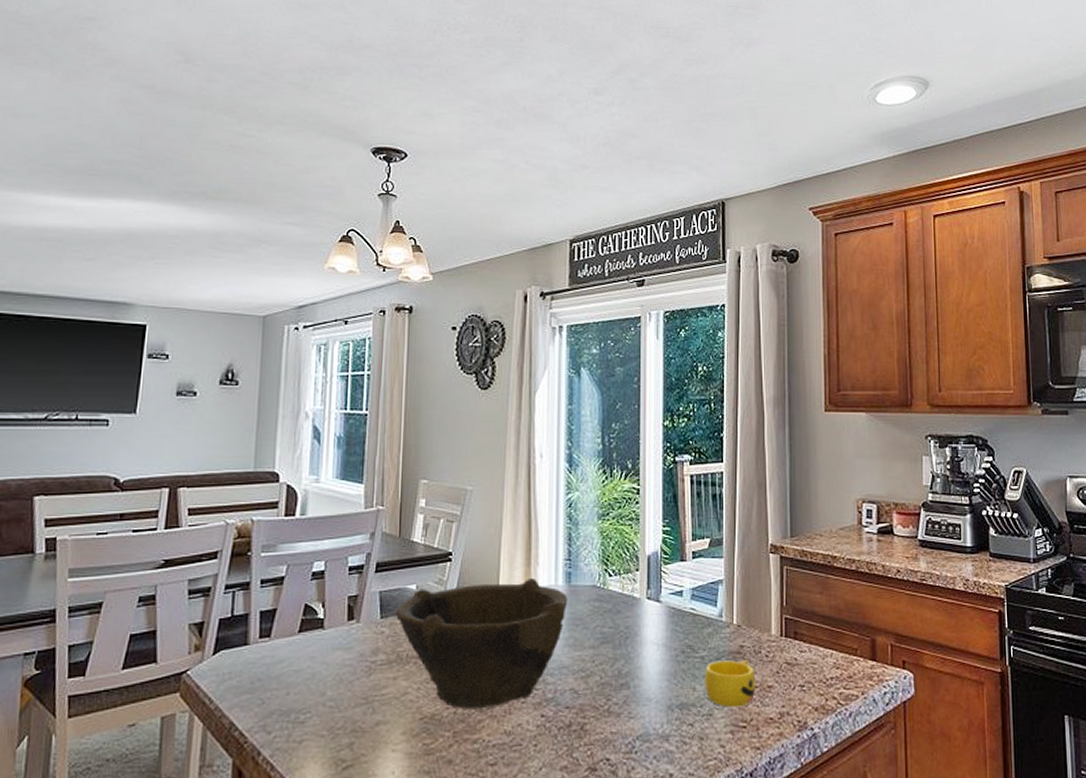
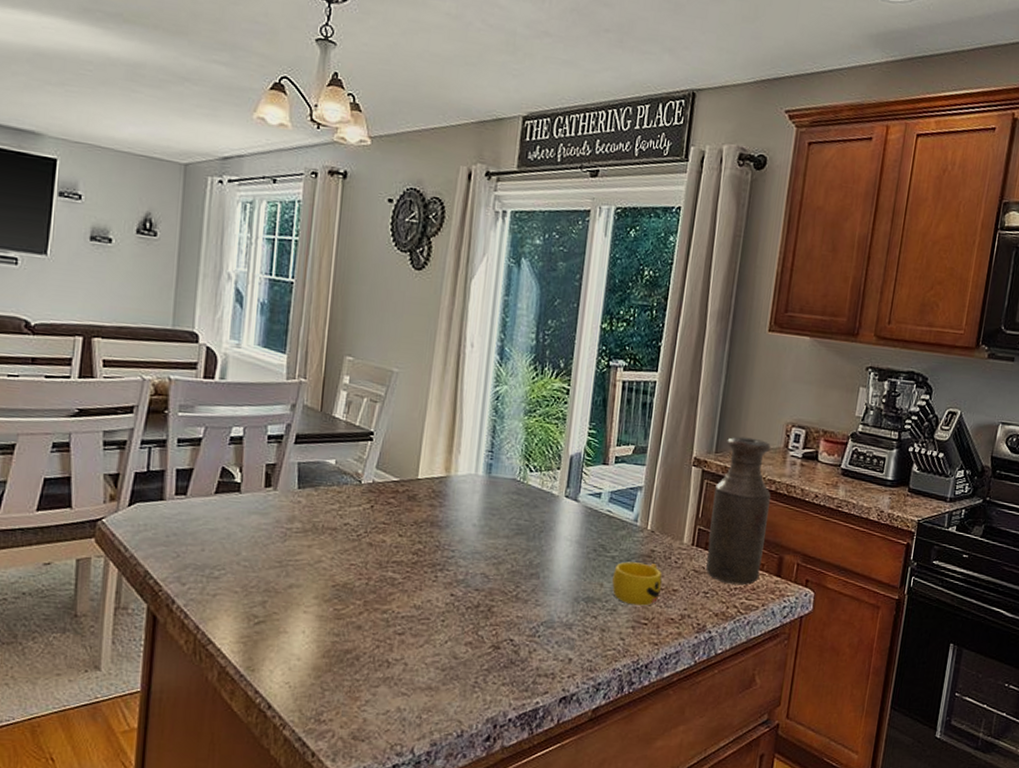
bowl: present [396,579,568,710] -> none [314,464,487,583]
bottle: none [796,518,854,674] -> present [706,436,771,586]

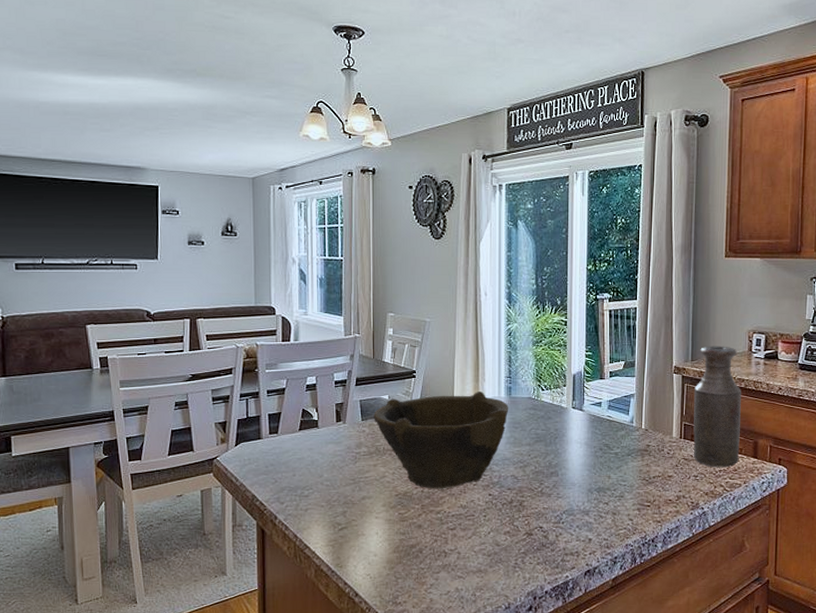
bowl: none [314,464,487,583] -> present [373,392,509,489]
cup: present [612,561,663,606] -> none [618,456,659,491]

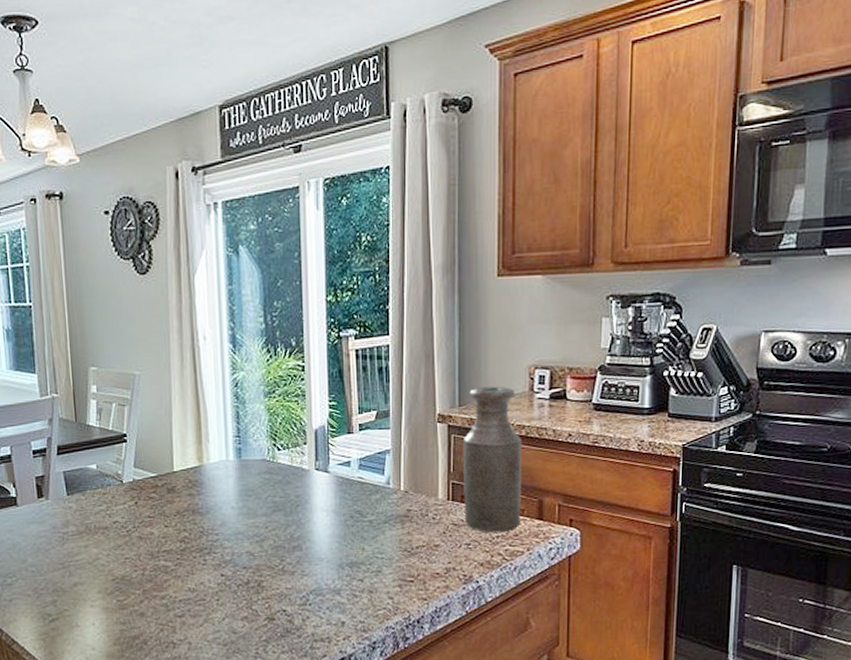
bowl: present [373,392,509,489] -> none [80,455,240,571]

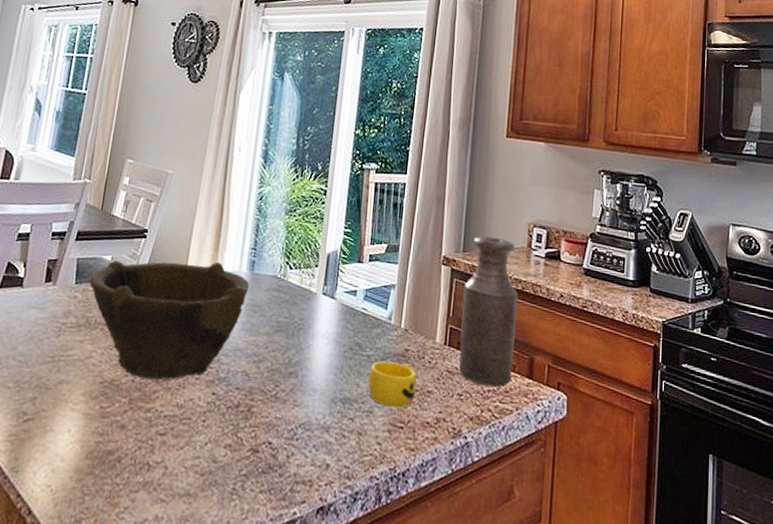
bowl: none [80,455,240,571] -> present [90,260,250,381]
cup: none [373,522,423,565] -> present [368,361,417,408]

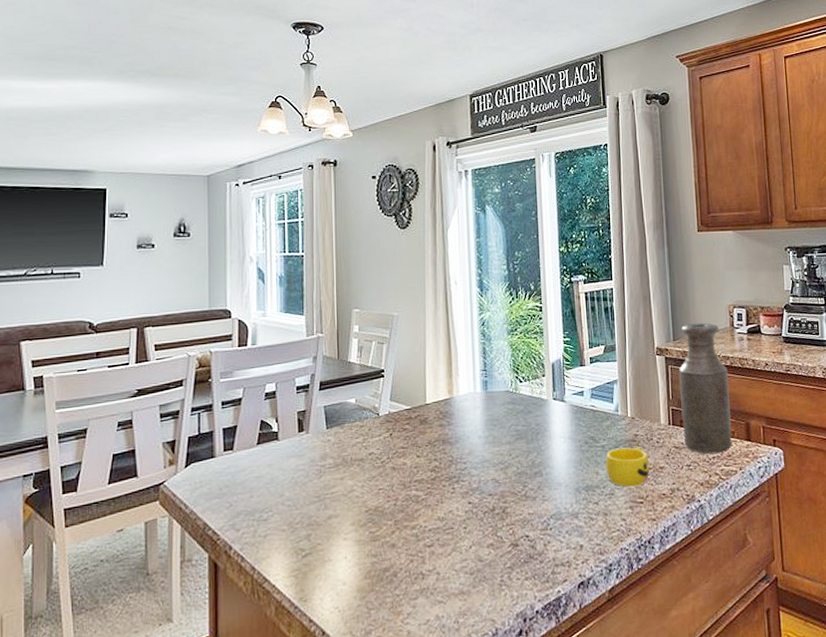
bowl: present [90,260,250,381] -> none [339,388,486,501]

